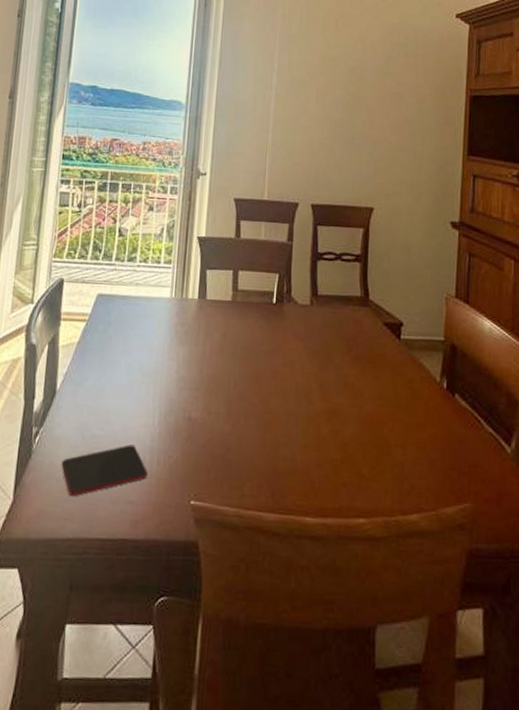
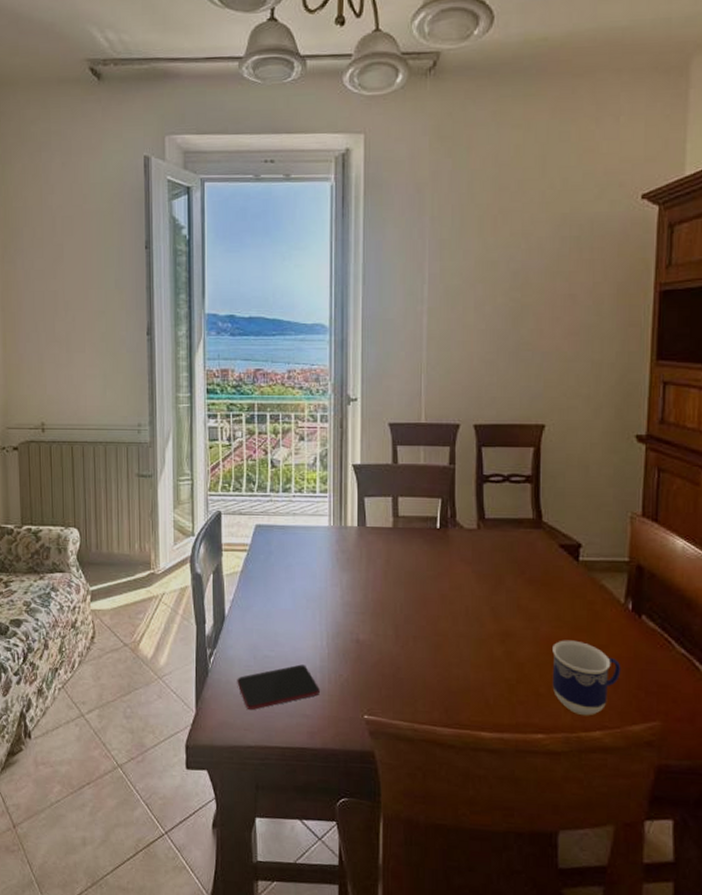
cup: none [374,418,437,498] -> present [552,640,621,716]

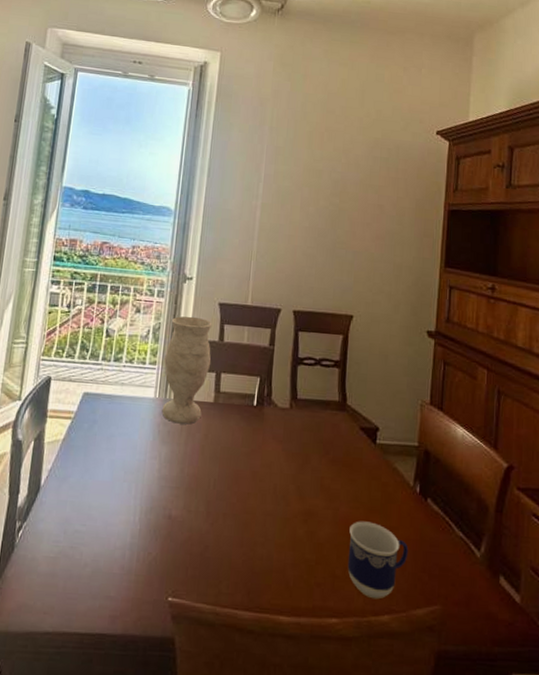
smartphone: present [237,664,320,711] -> none [43,540,127,592]
vase: none [335,440,386,551] -> present [162,316,212,425]

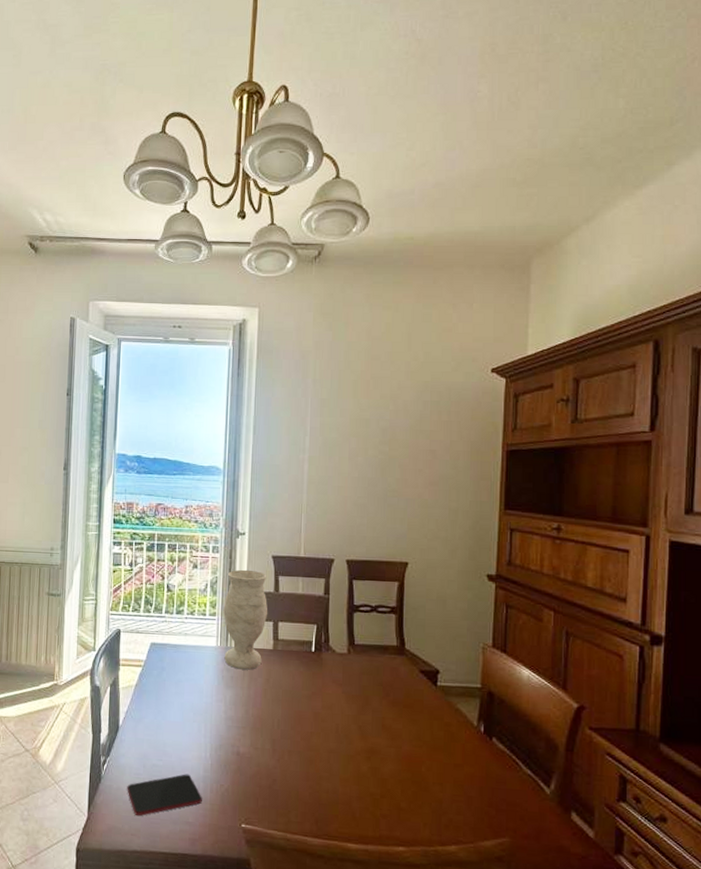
smartphone: none [43,540,127,592] -> present [127,774,202,817]
cup: present [347,521,409,600] -> none [412,758,474,831]

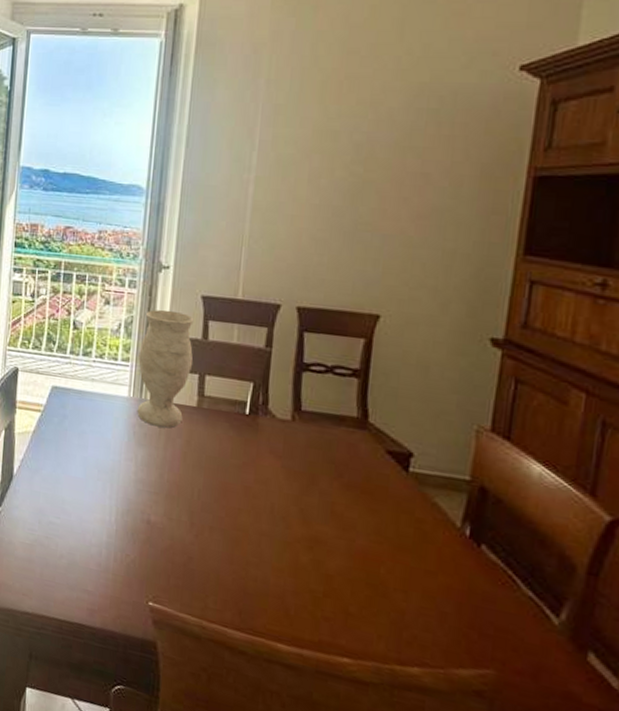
smartphone: present [127,774,202,817] -> none [19,536,104,576]

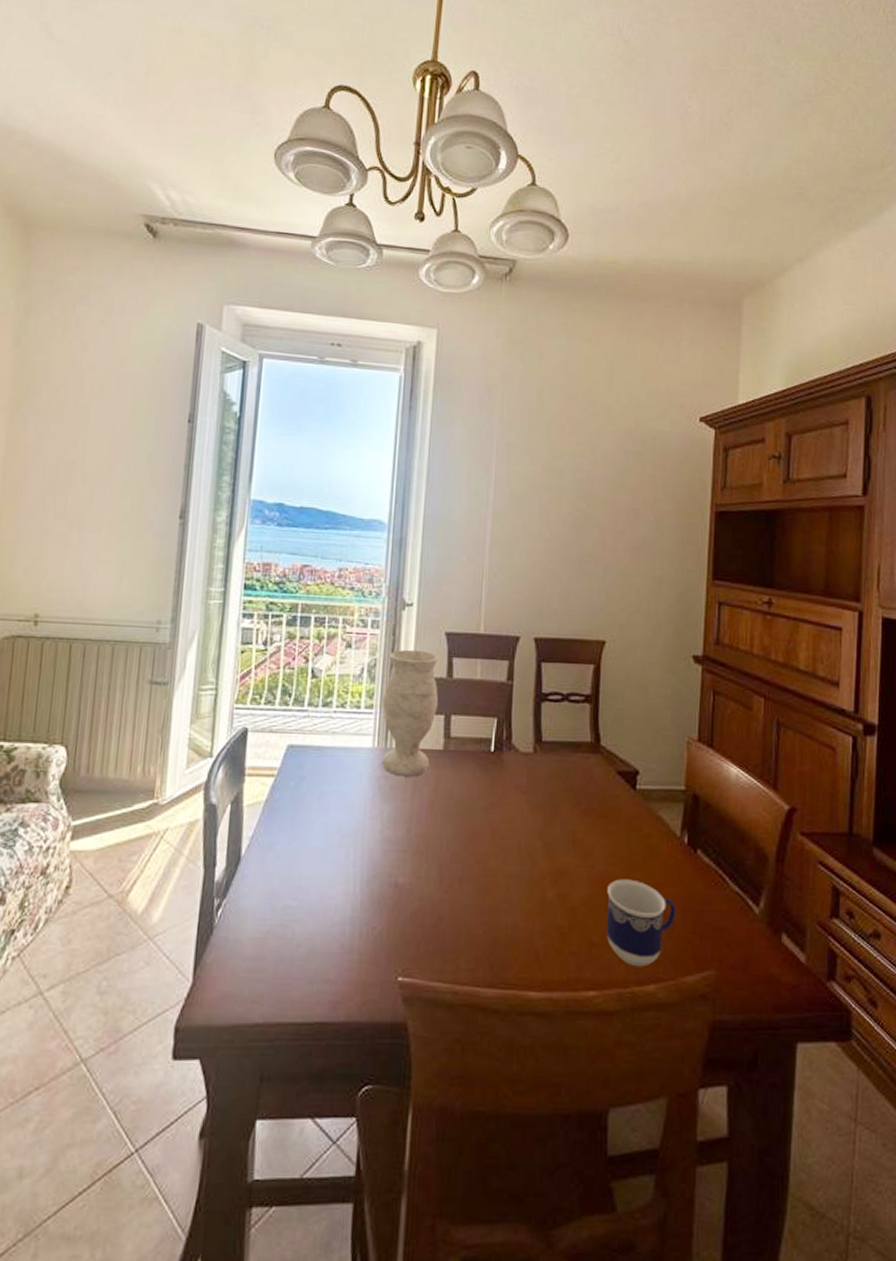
cup: none [365,557,451,648] -> present [606,879,677,967]

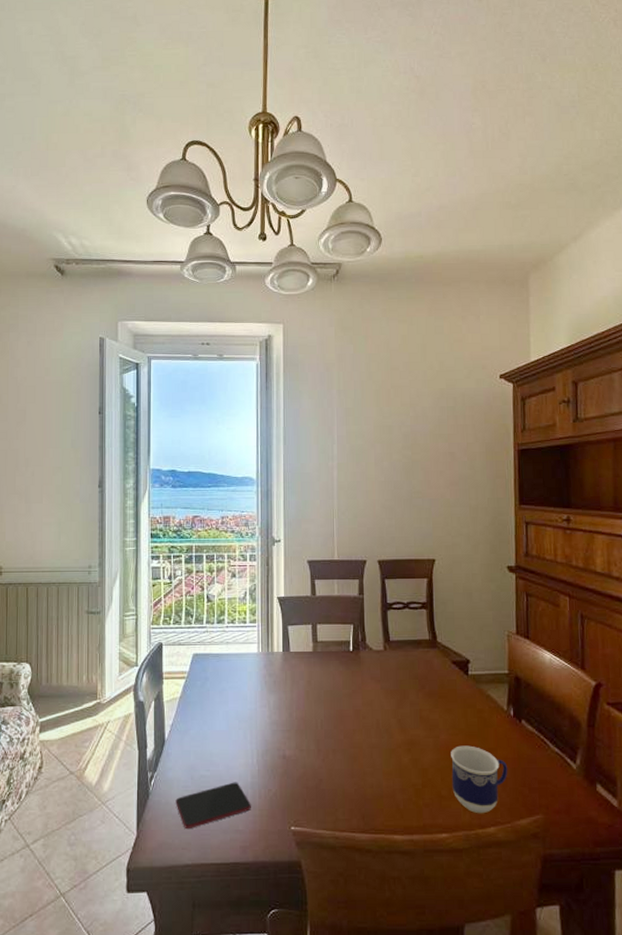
smartphone: none [248,915,348,977] -> present [175,782,251,830]
vase: present [382,649,439,777] -> none [263,575,307,674]

